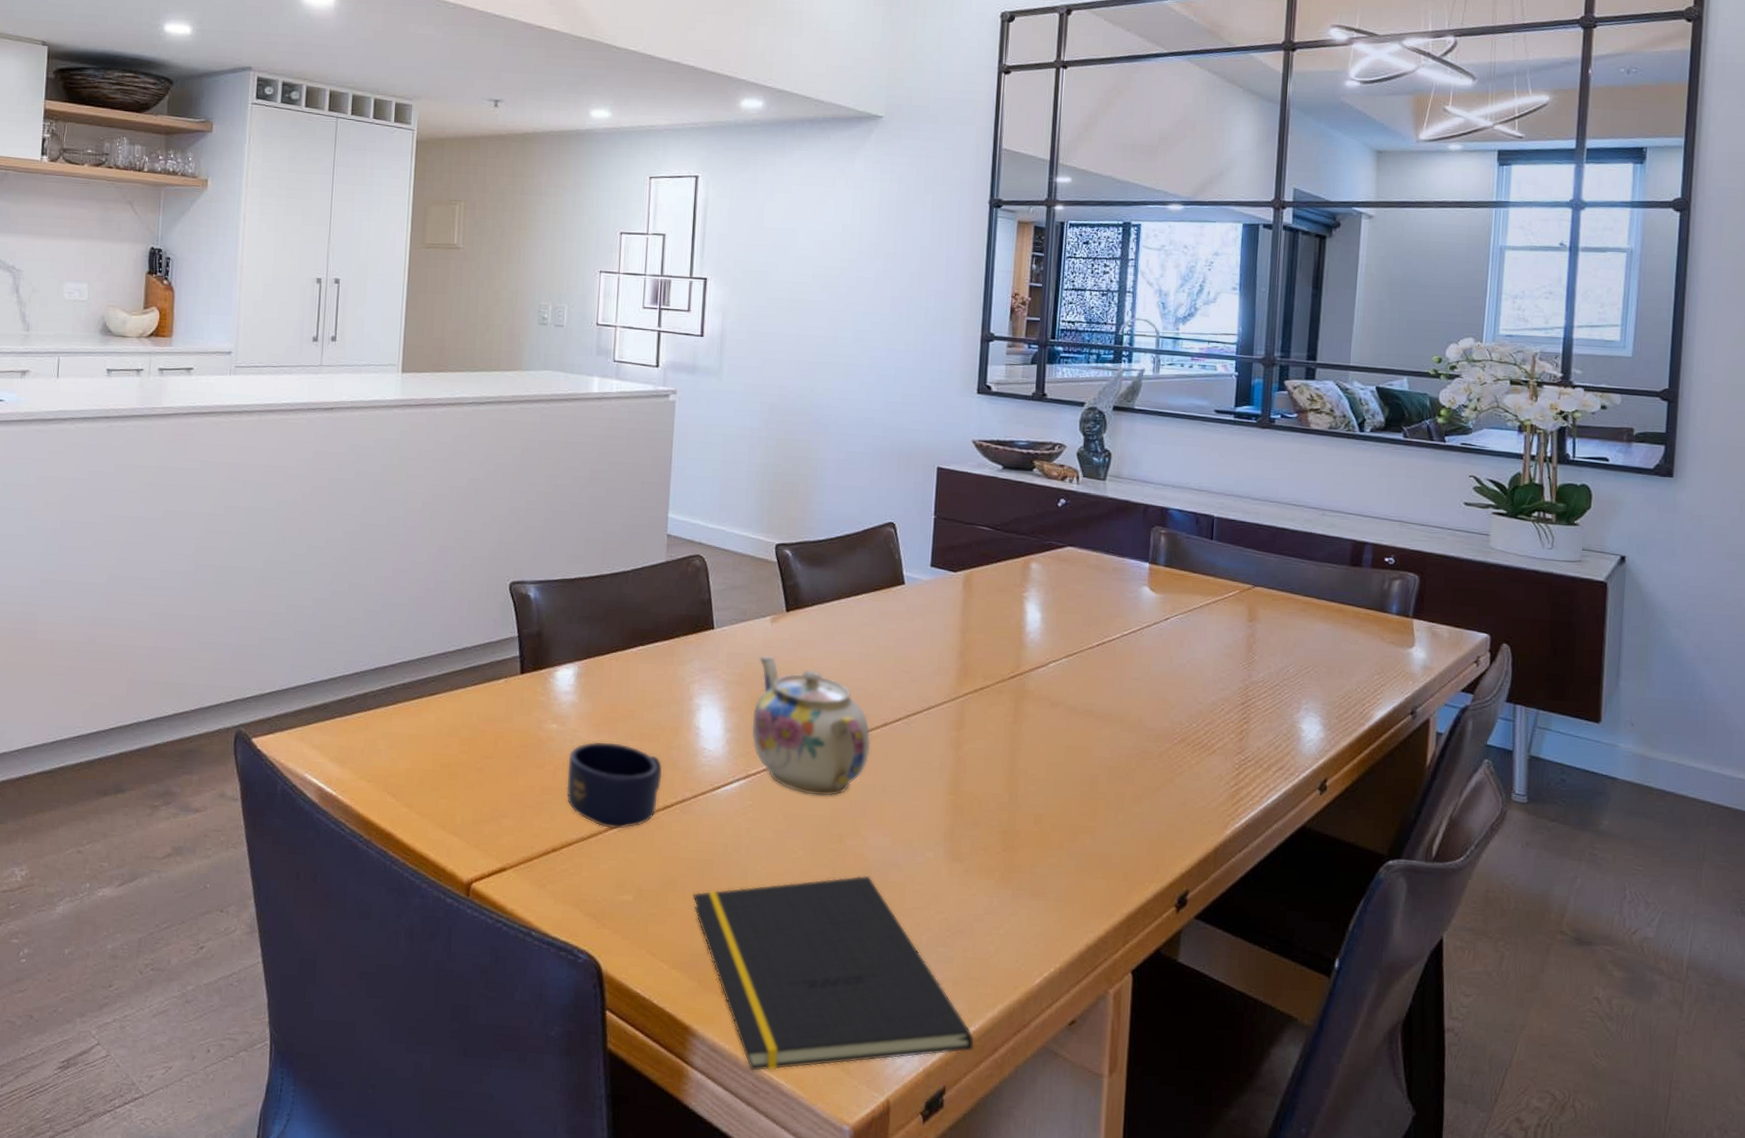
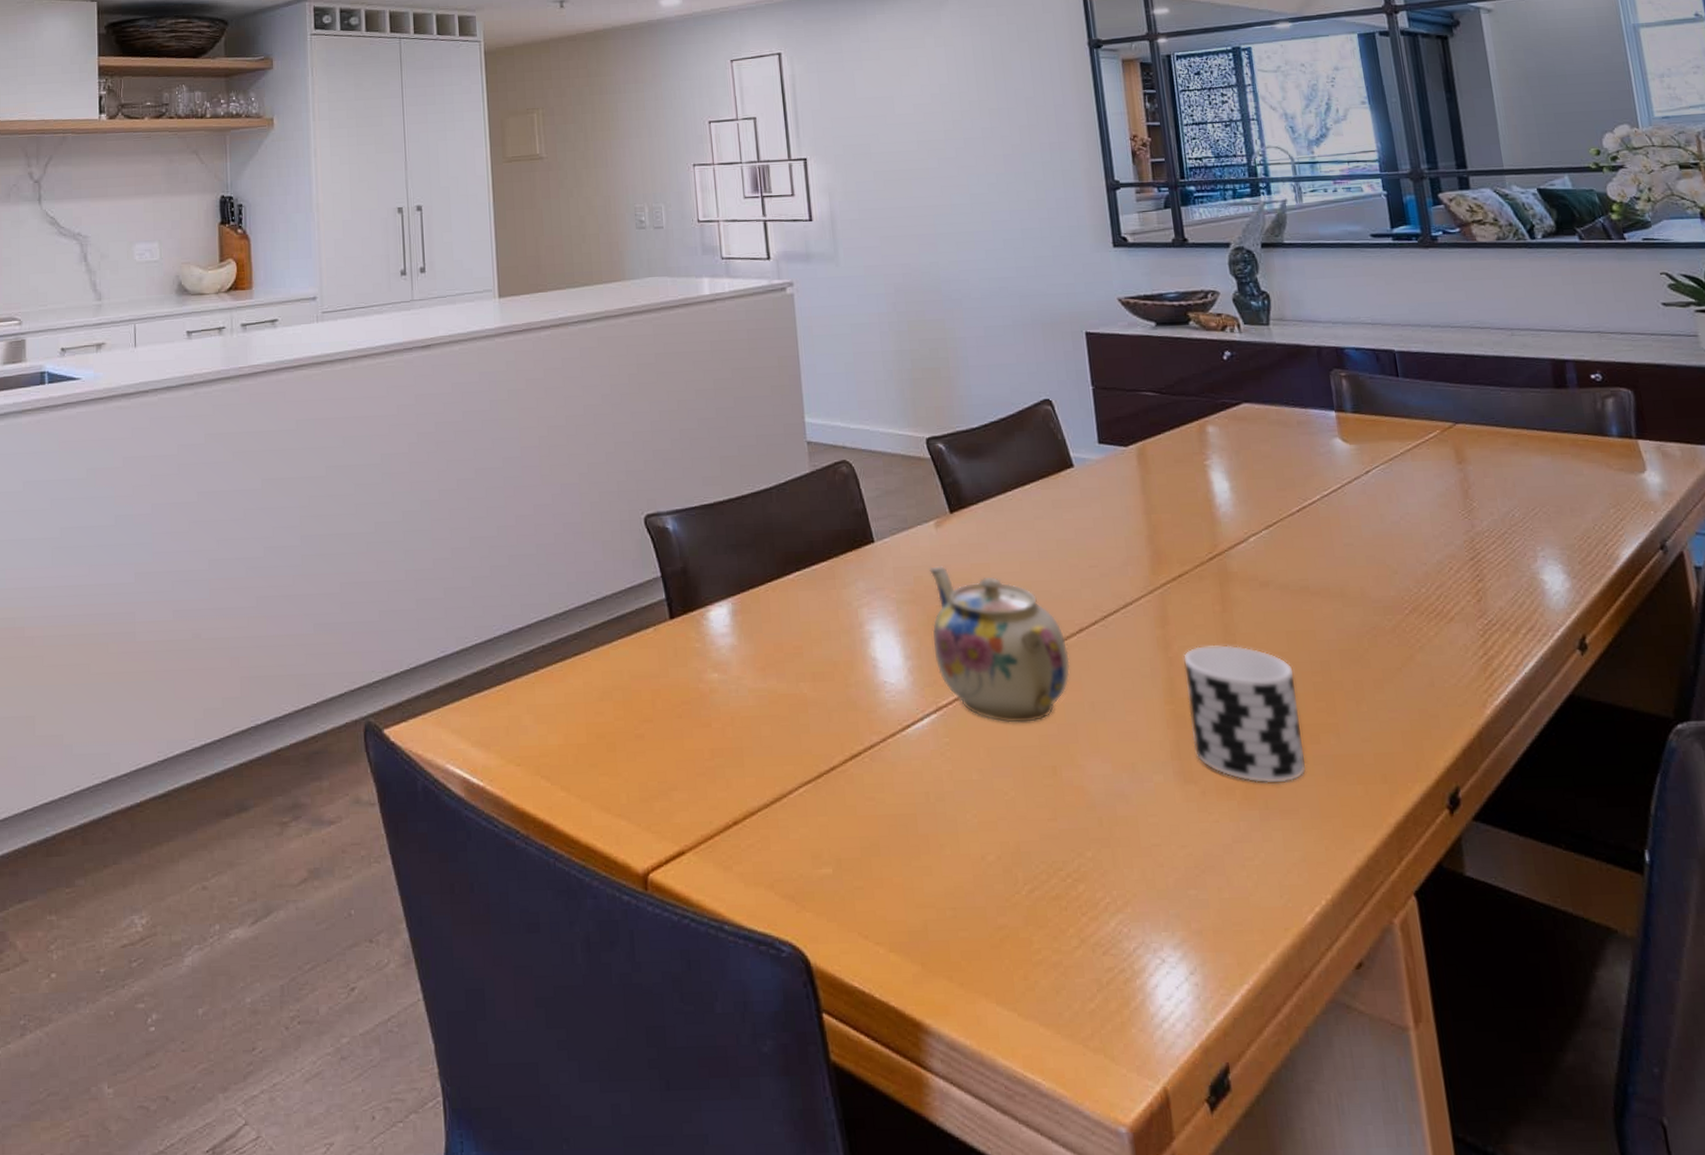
mug: present [566,741,663,829] -> none [736,687,844,789]
notepad: present [693,875,974,1071] -> none [899,811,1252,1069]
cup: none [965,749,1065,871] -> present [1183,645,1305,784]

